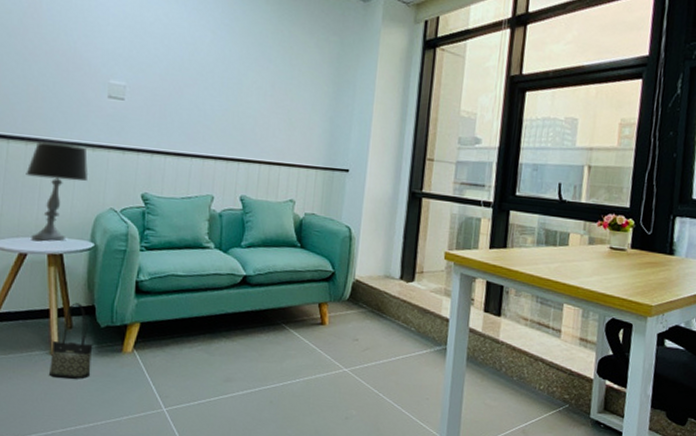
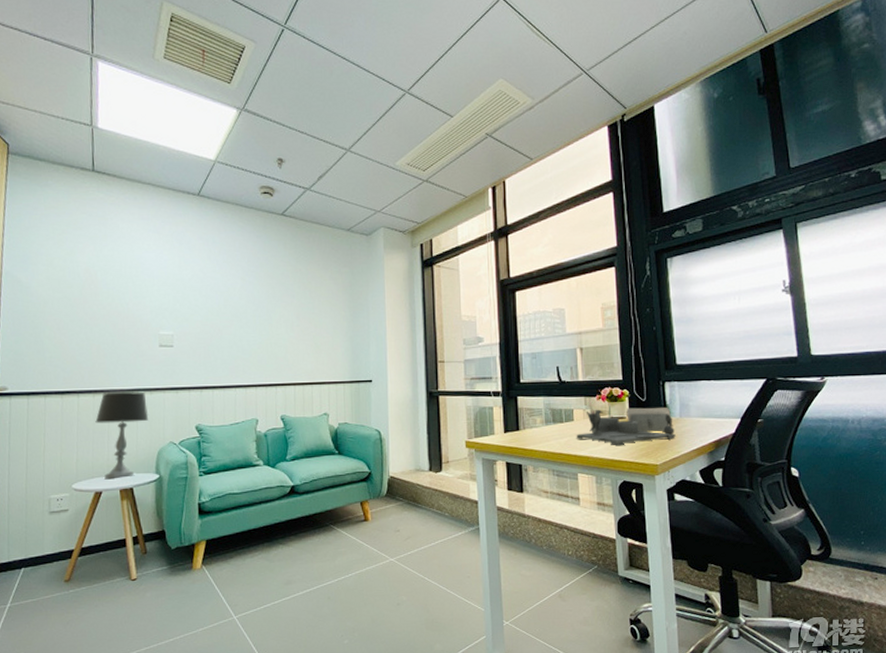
tote bag: present [50,303,93,379] -> none [130,530,167,600]
desk organizer: none [568,231,678,281] -> present [576,402,676,445]

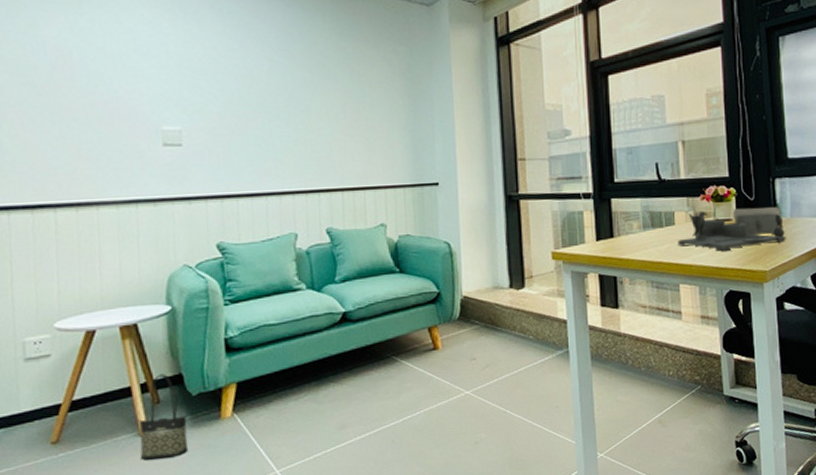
table lamp: present [95,392,148,480] -> none [80,203,153,315]
tote bag: none [130,530,167,600] -> present [138,374,189,460]

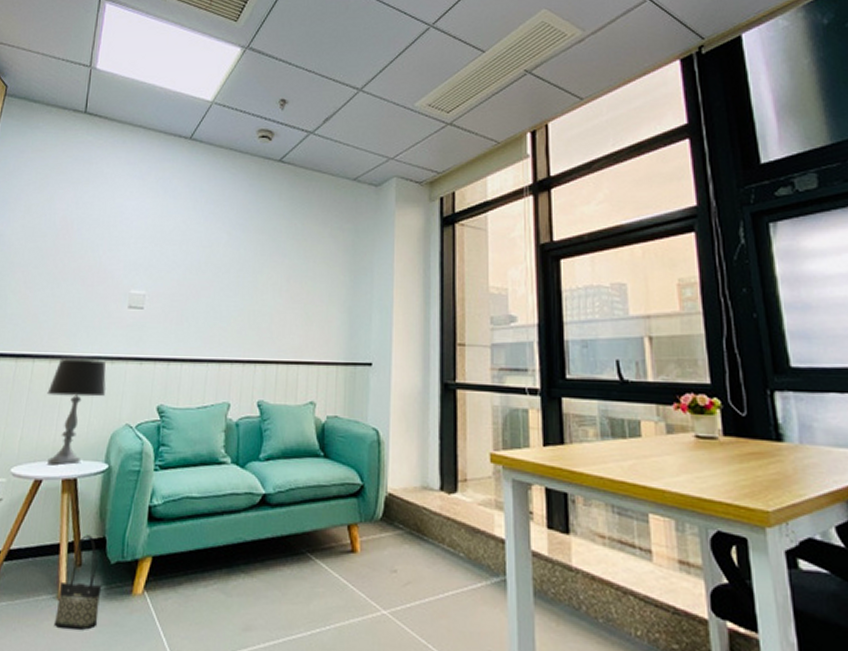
table lamp: none [80,203,153,315] -> present [47,359,106,466]
desk organizer: present [678,203,786,251] -> none [645,414,795,477]

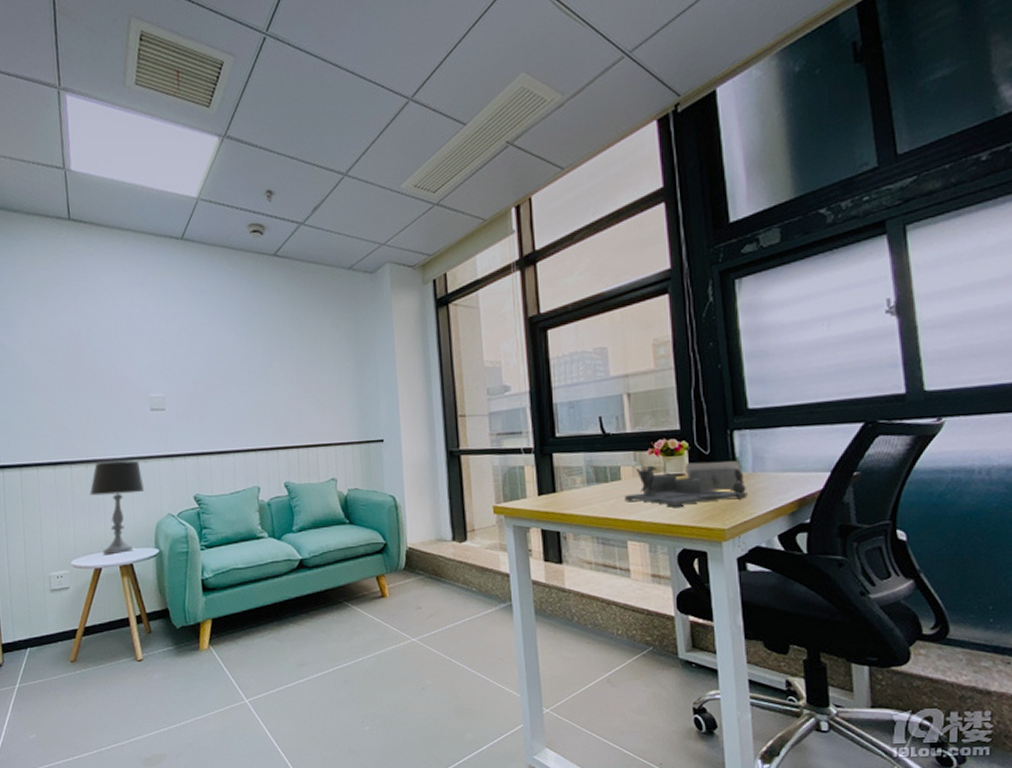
tote bag: present [55,535,102,630] -> none [135,608,175,682]
desk organizer: none [645,414,795,477] -> present [624,457,748,507]

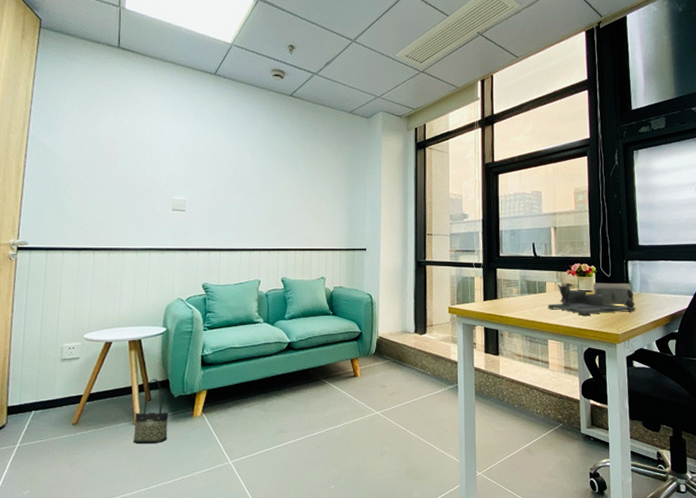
table lamp: present [89,460,144,555] -> none [109,251,158,331]
tote bag: none [135,608,175,682] -> present [134,379,169,444]

